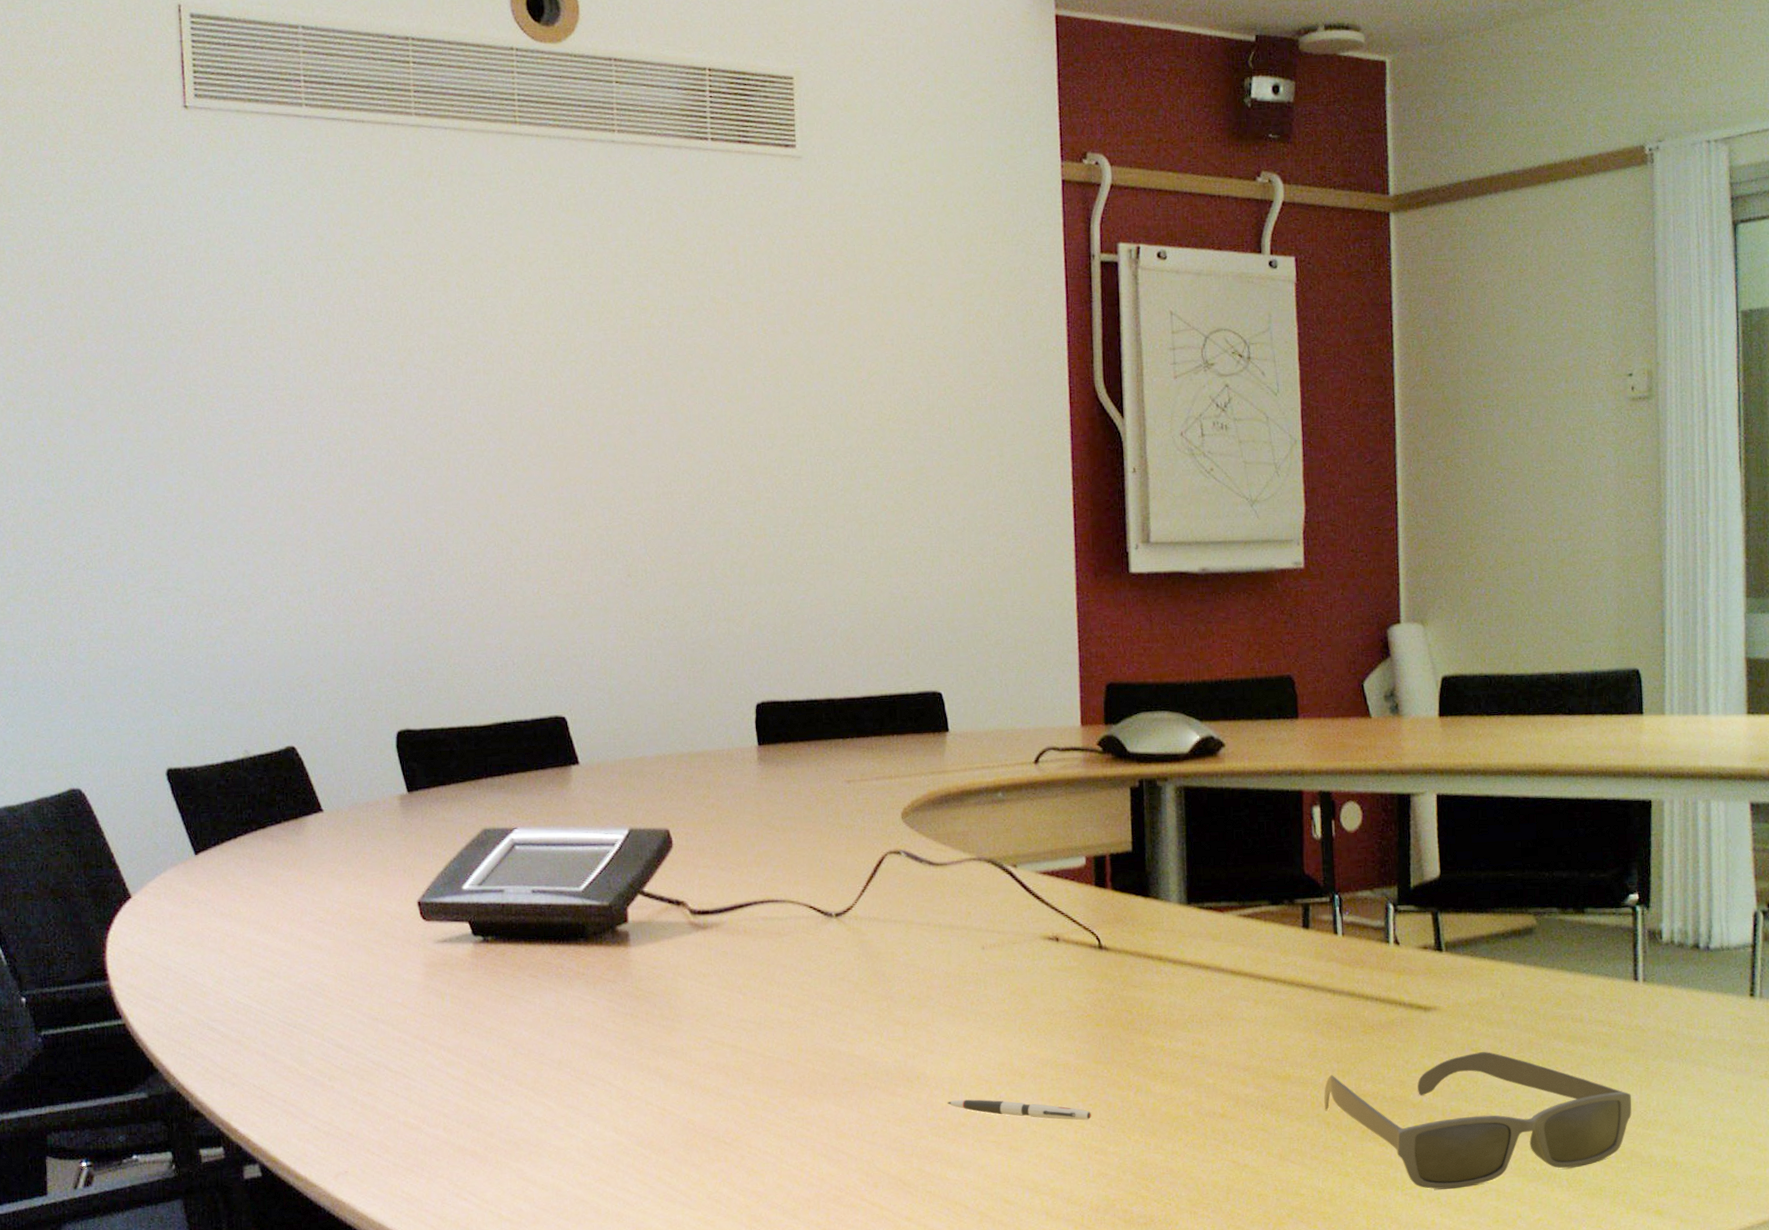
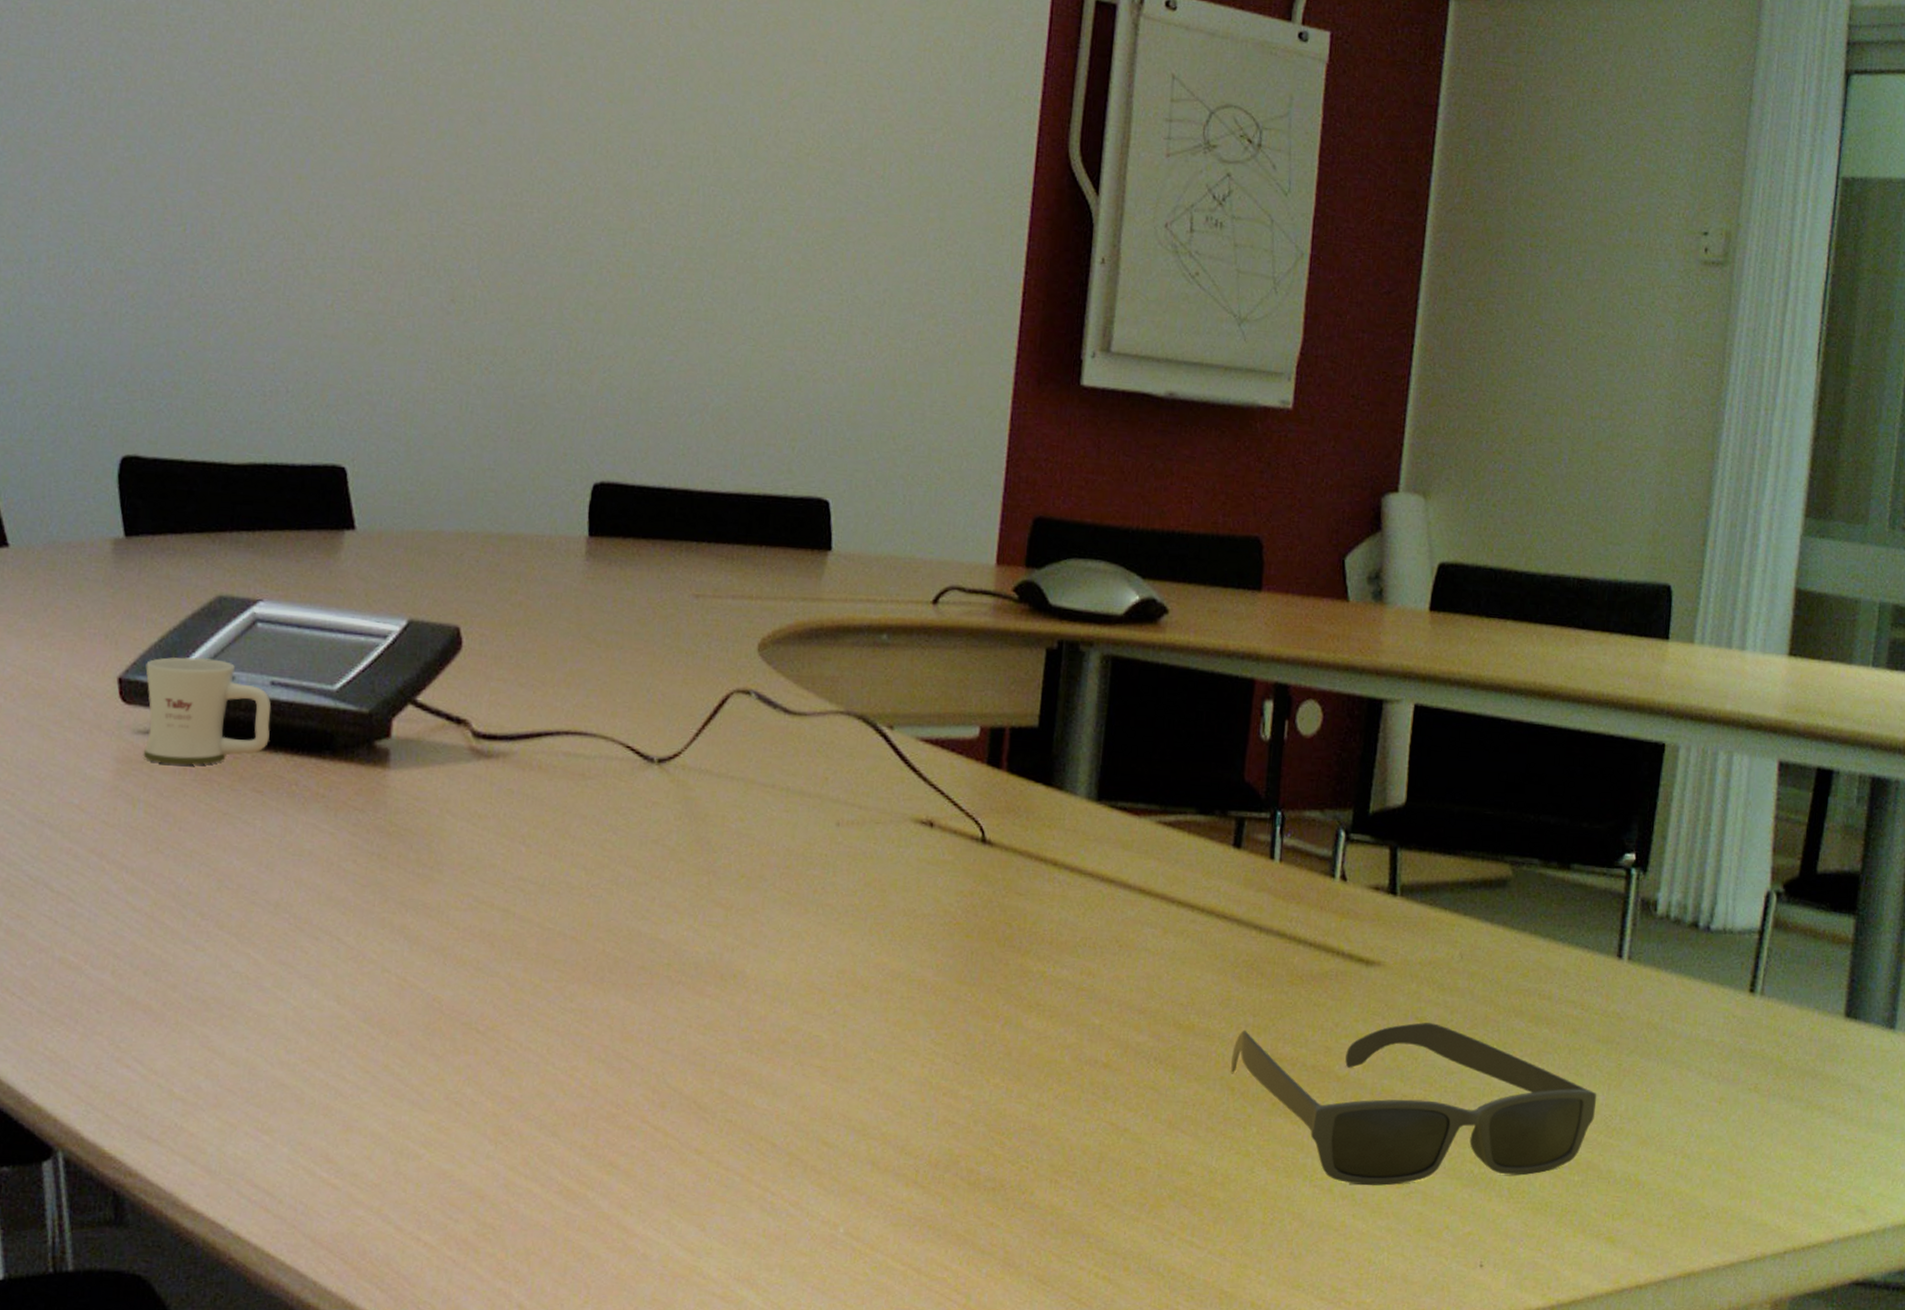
mug: none [437,878,537,964] -> present [143,657,272,765]
pen: present [947,1099,1091,1121] -> none [767,1010,945,1053]

